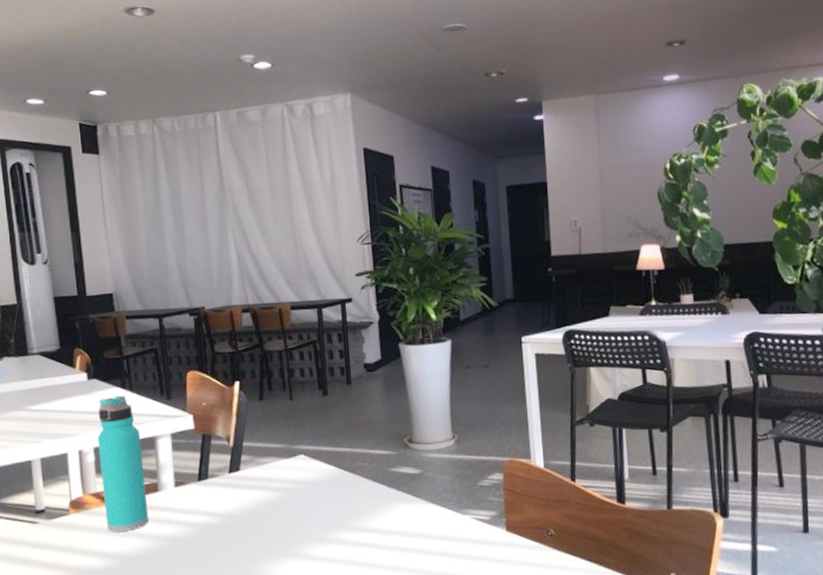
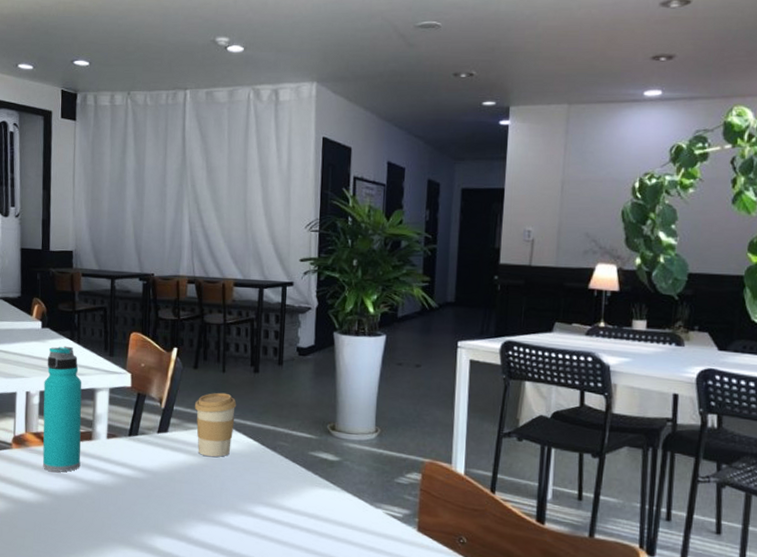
coffee cup: none [264,421,309,490] -> present [194,392,237,457]

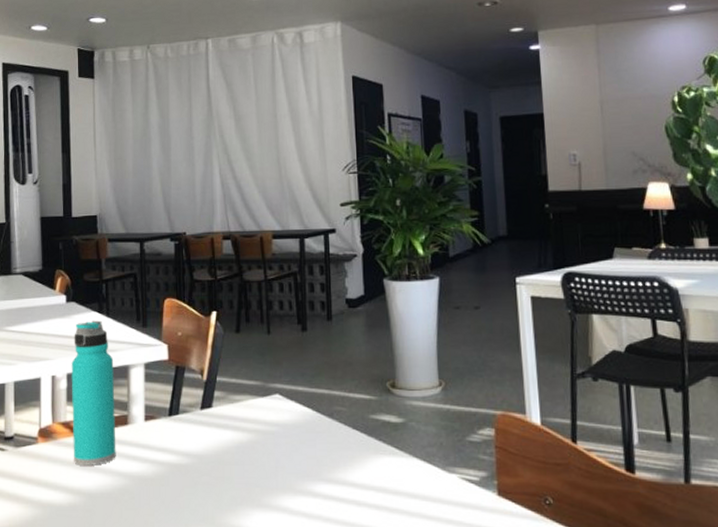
coffee cup: present [194,392,237,457] -> none [239,357,286,432]

